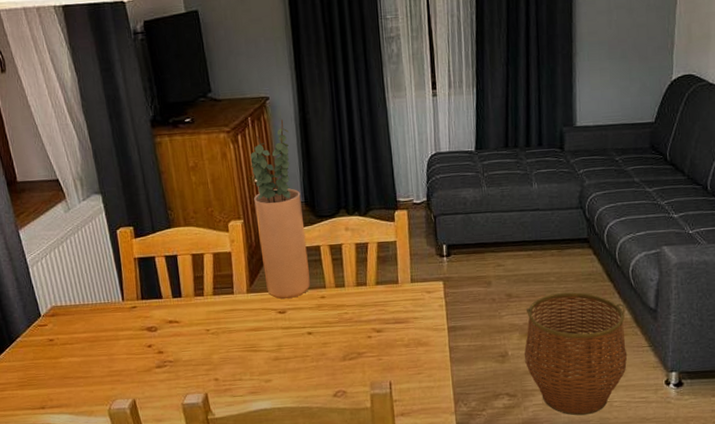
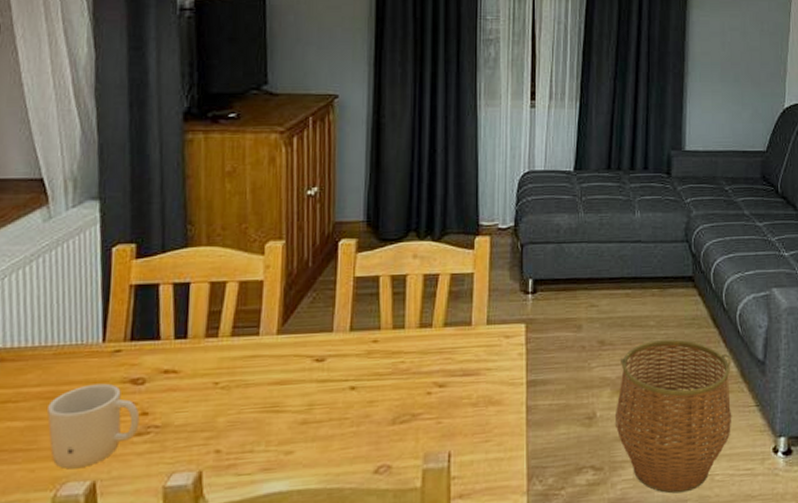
mug: none [93,330,158,391] -> present [46,383,140,469]
vase: present [250,119,310,299] -> none [302,121,363,342]

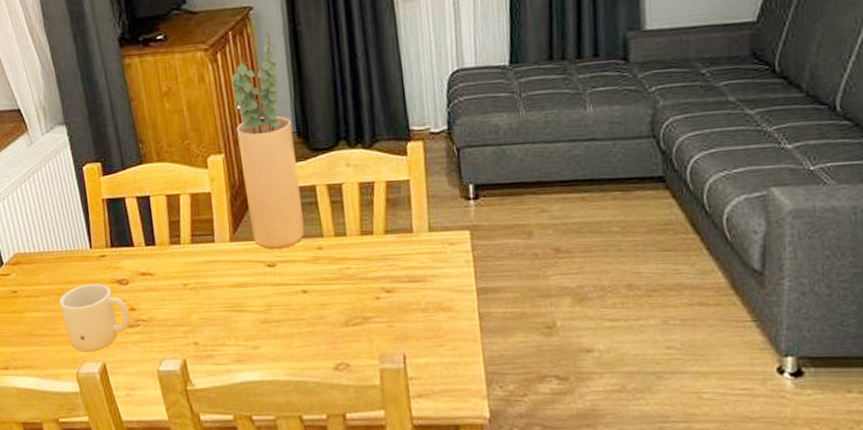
vase: none [302,121,363,342] -> present [231,32,305,249]
basket: present [614,339,732,494] -> none [577,247,722,409]

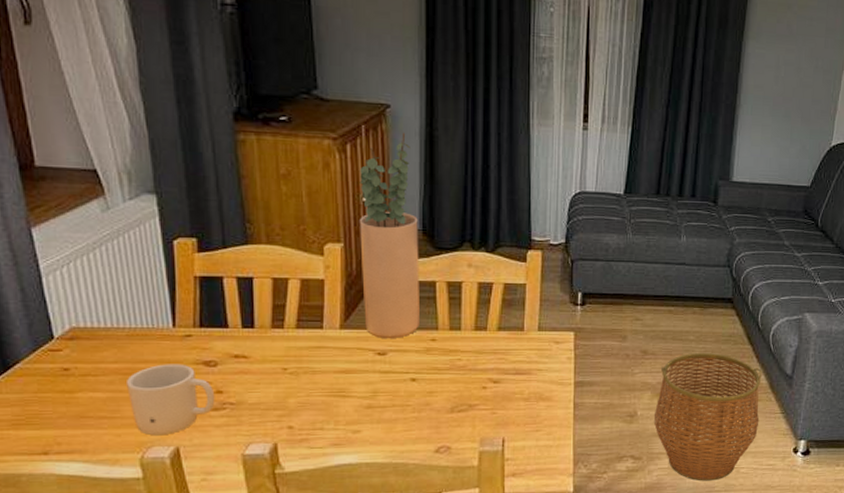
basket: none [577,247,722,409] -> present [653,353,762,481]

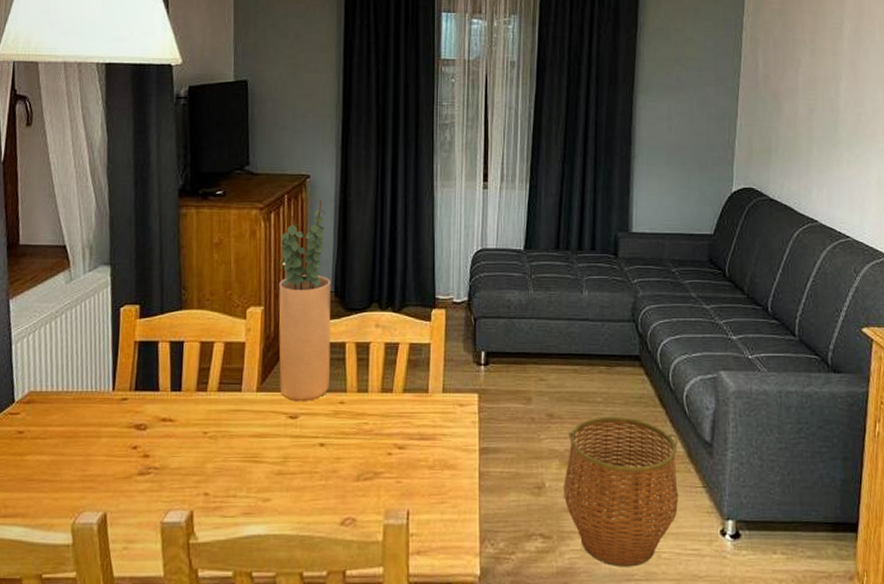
mug: present [125,364,215,436] -> none [67,427,142,501]

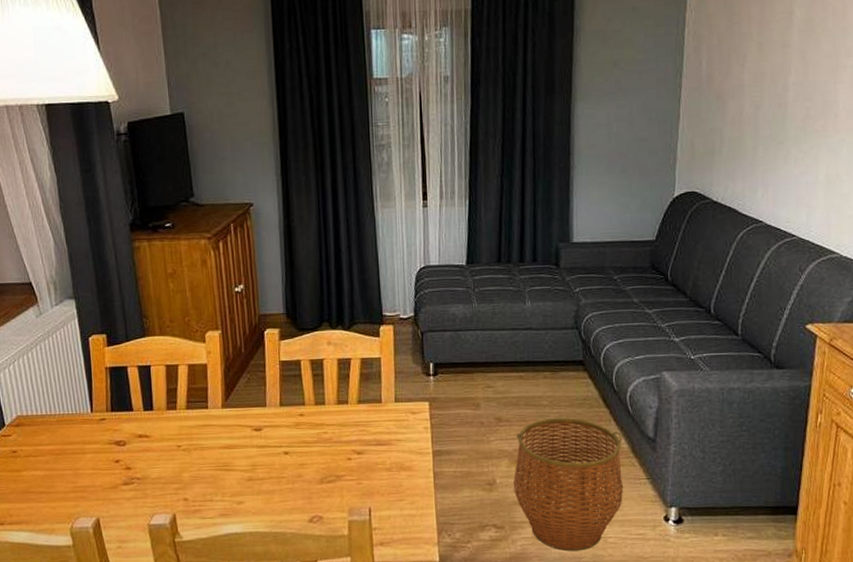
vase: present [278,199,331,401] -> none [231,226,289,415]

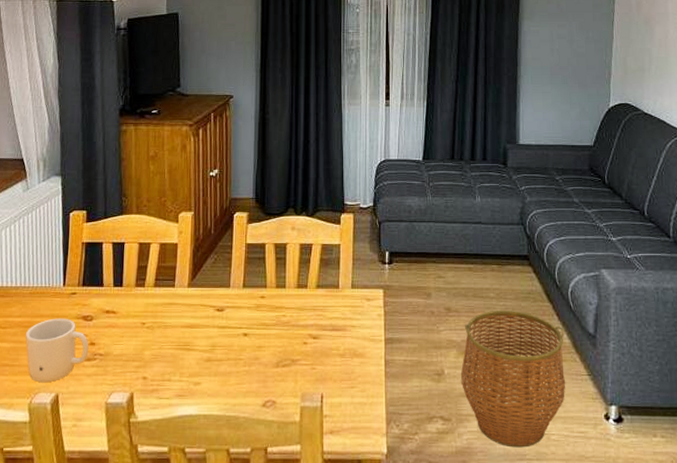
mug: none [57,444,126,508] -> present [25,318,89,383]

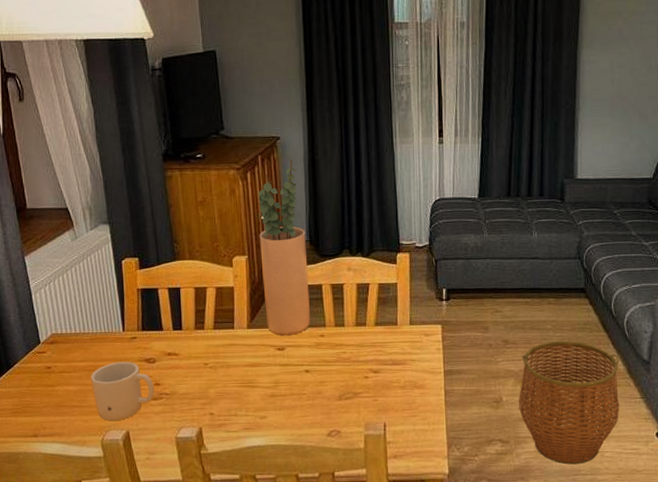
vase: none [206,117,253,295] -> present [258,158,310,335]

